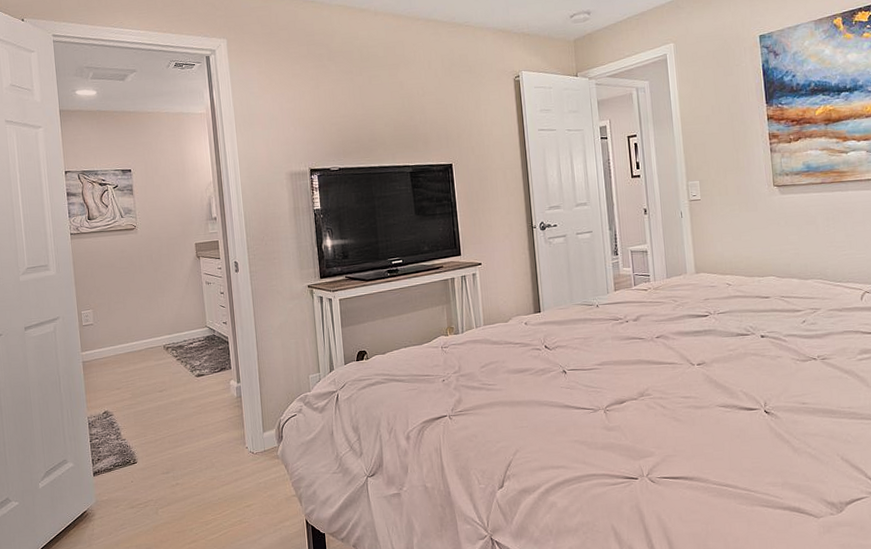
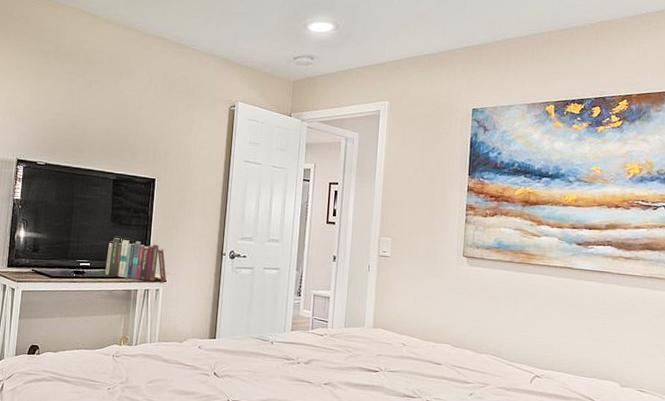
books: none [417,227,481,270] -> present [104,236,166,283]

